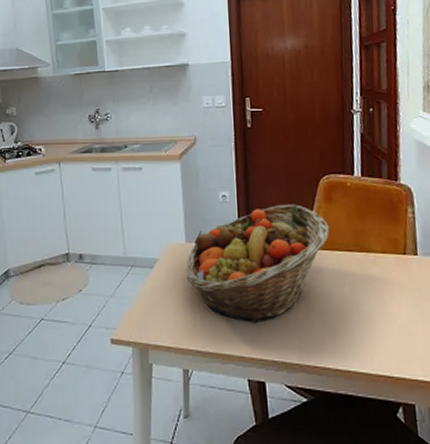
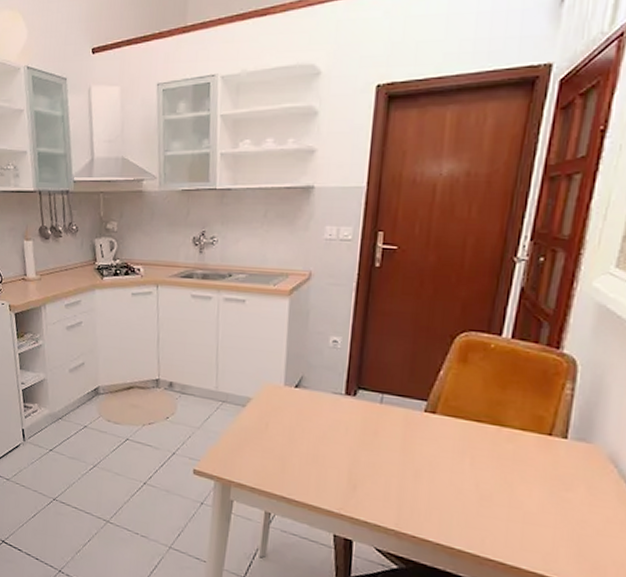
fruit basket: present [186,203,330,322] -> none [280,359,459,480]

